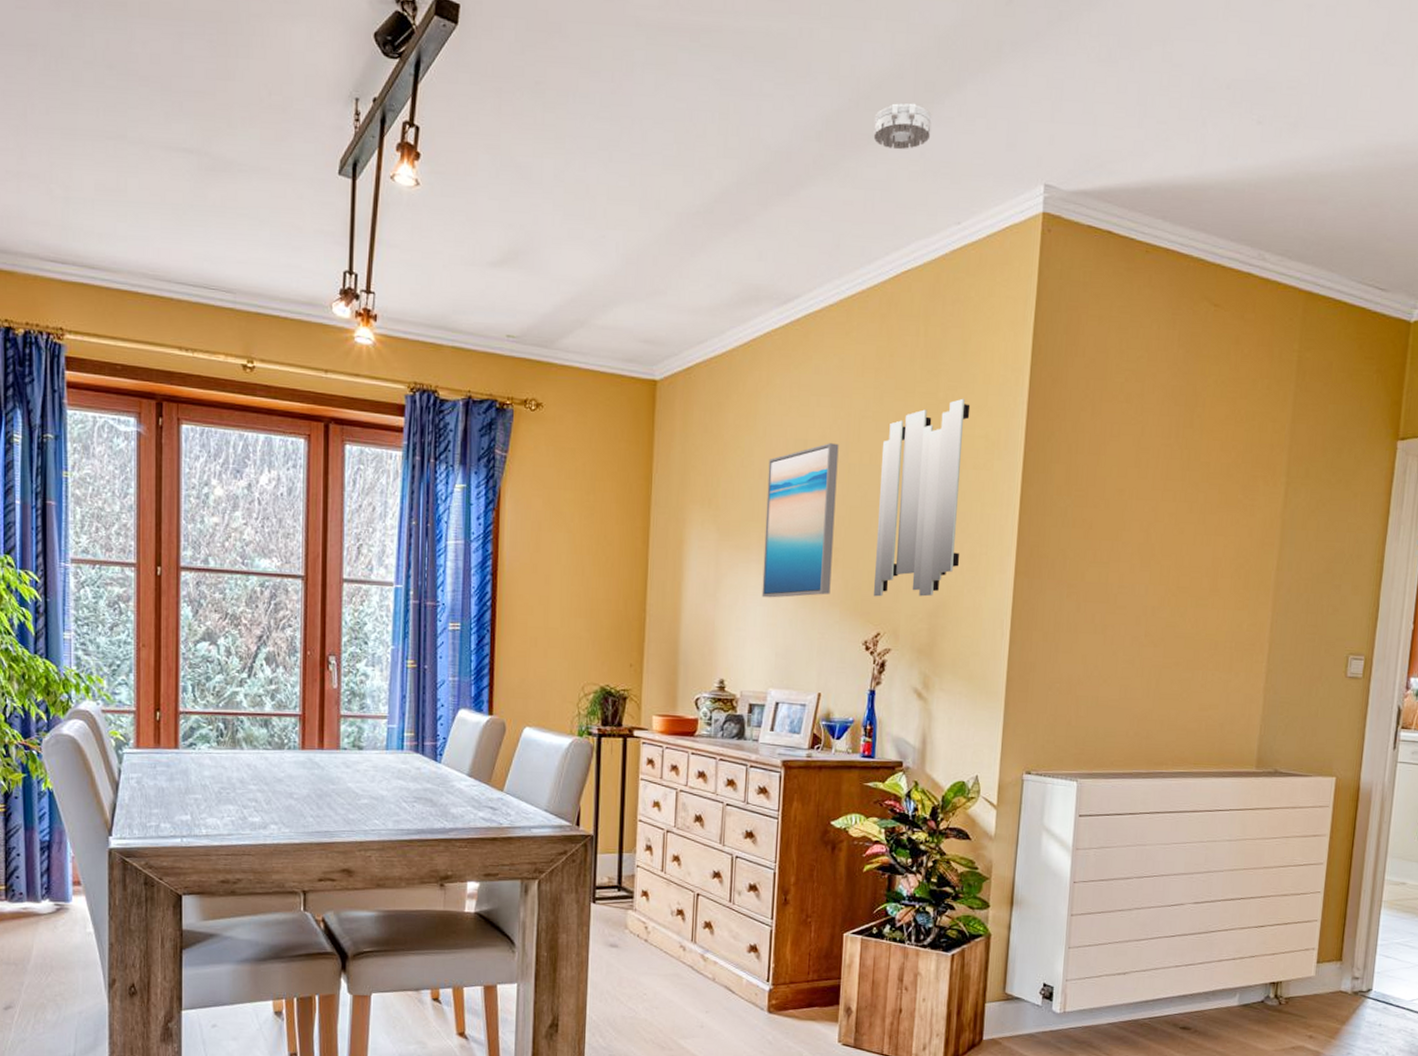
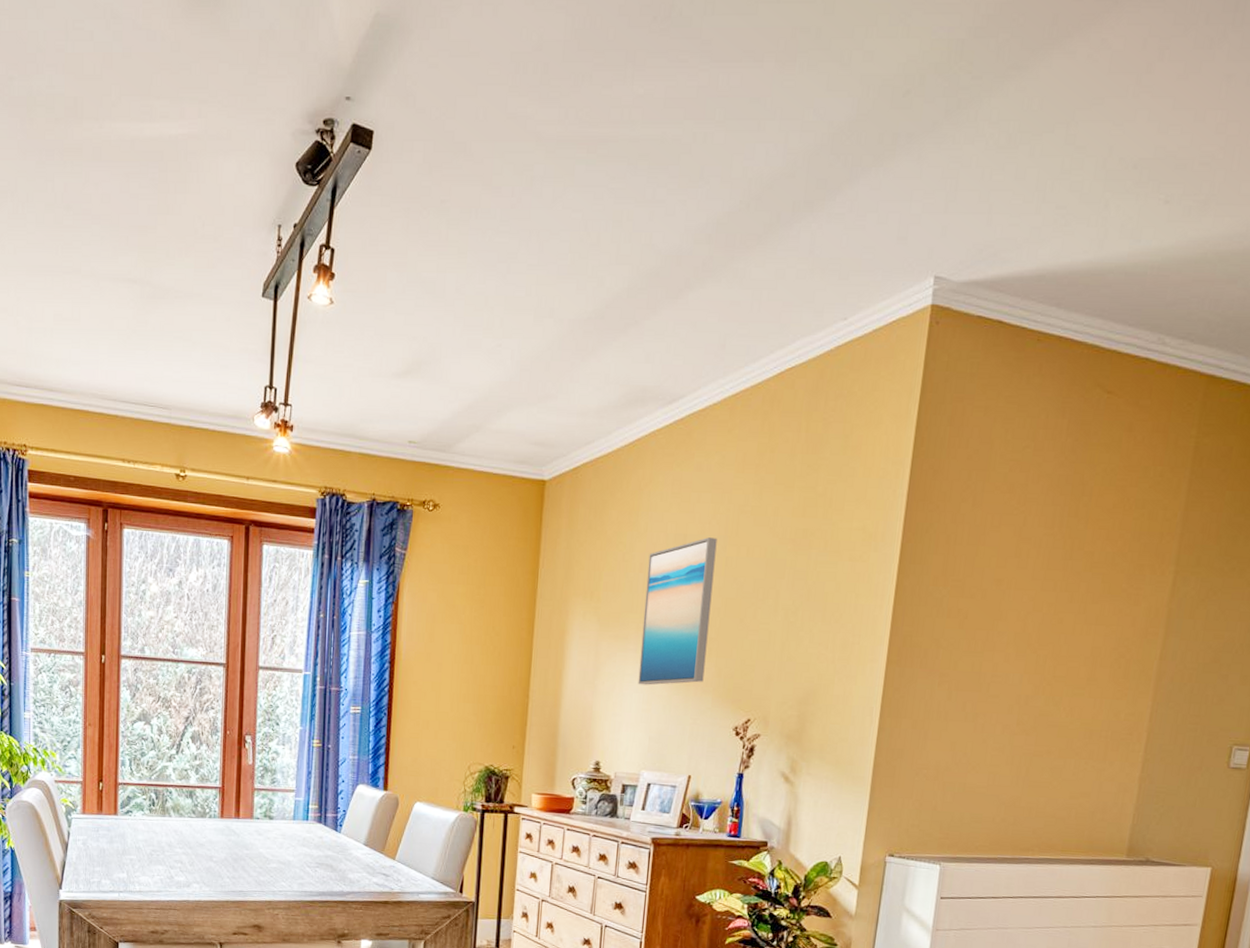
smoke detector: present [873,103,932,150] -> none [762,201,823,249]
home mirror: present [873,398,971,597] -> none [745,492,849,685]

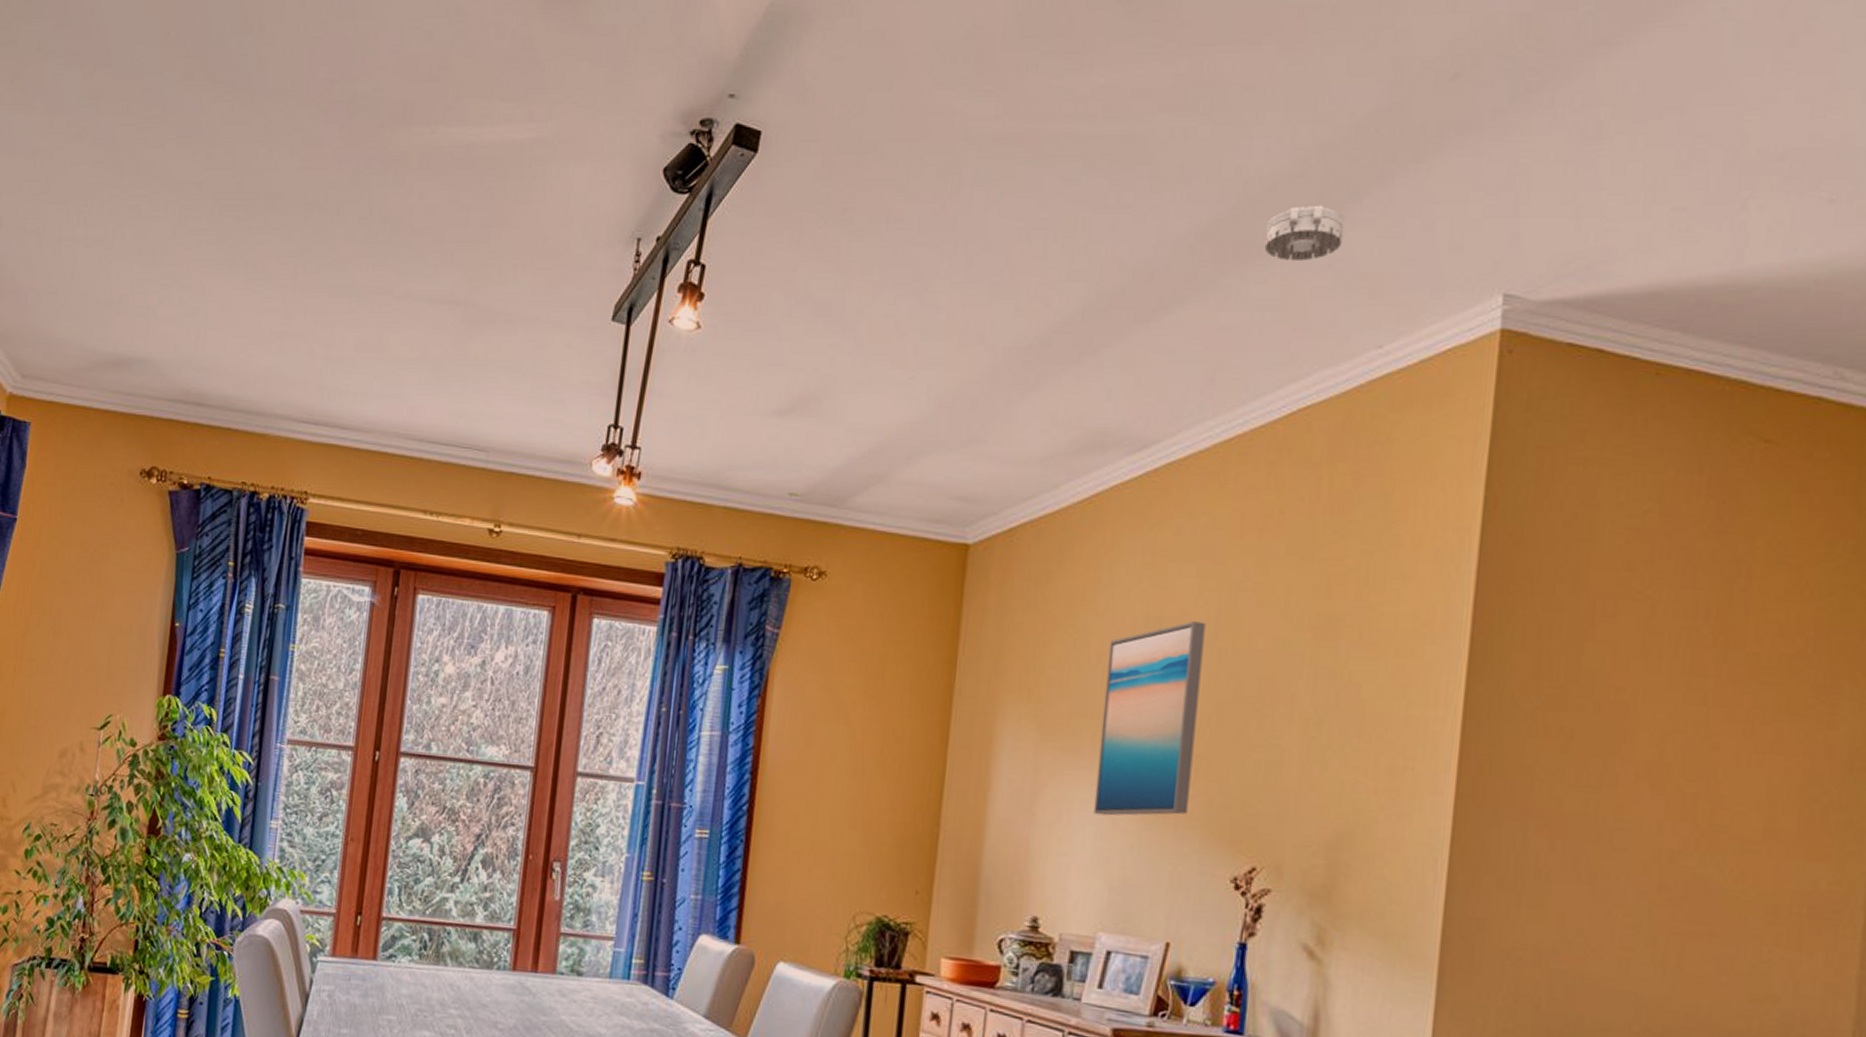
smoke detector: none [762,201,823,249] -> present [1264,205,1345,262]

